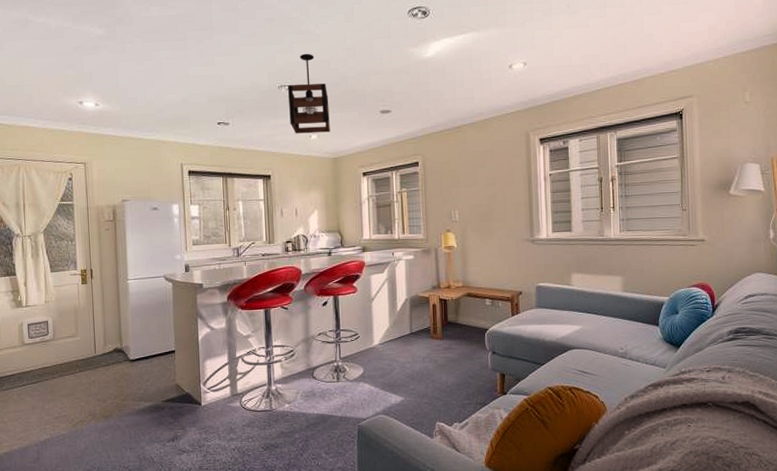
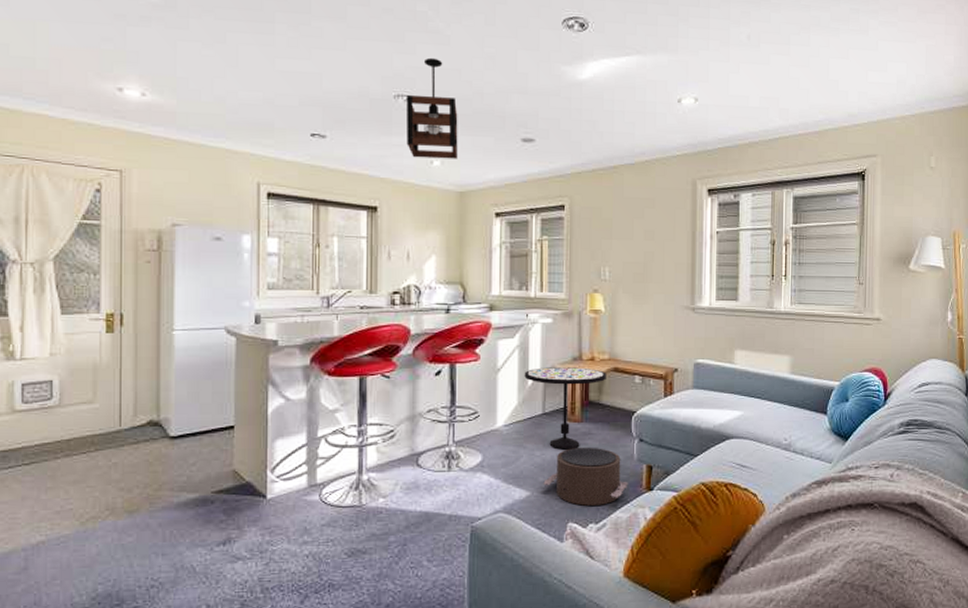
side table: none [393,294,461,362] -> present [524,367,606,450]
pouf: none [414,359,485,408] -> present [543,447,629,506]

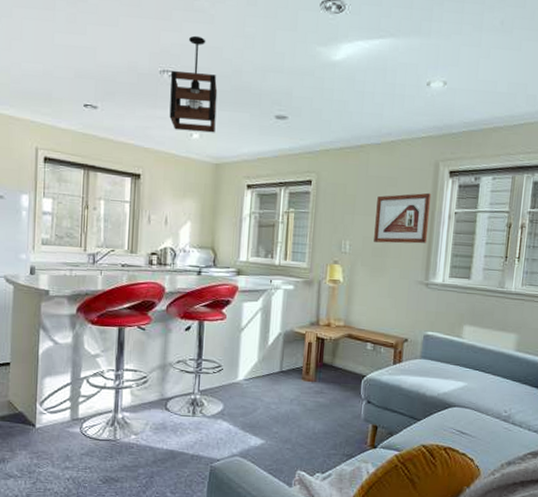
side table: present [524,367,606,450] -> none [265,329,341,406]
pouf: present [543,447,629,506] -> none [277,404,355,458]
picture frame: none [634,212,691,268] -> present [374,192,432,244]

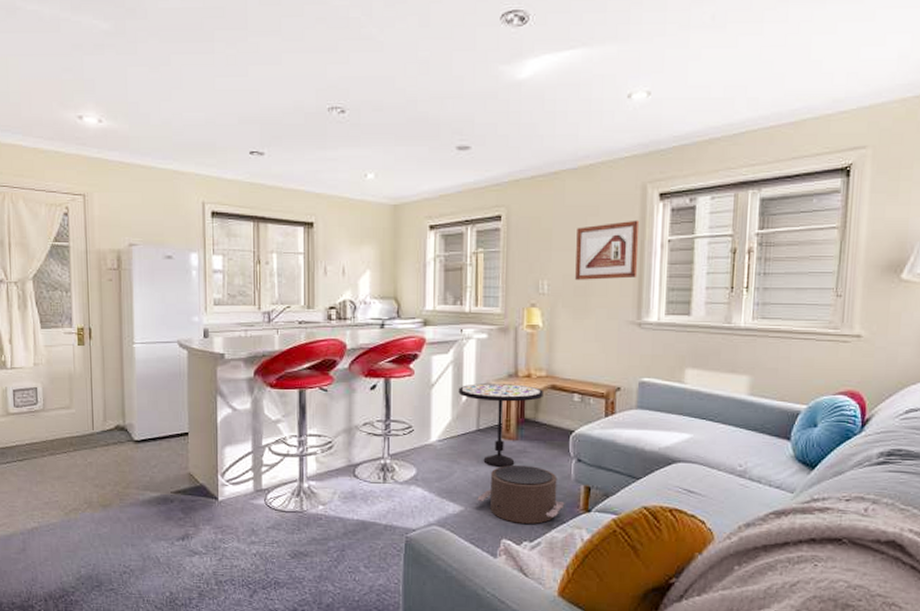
pendant light: present [169,35,218,133] -> none [339,66,392,171]
side table: none [265,329,341,406] -> present [458,383,543,467]
pouf: none [277,404,355,458] -> present [477,464,565,524]

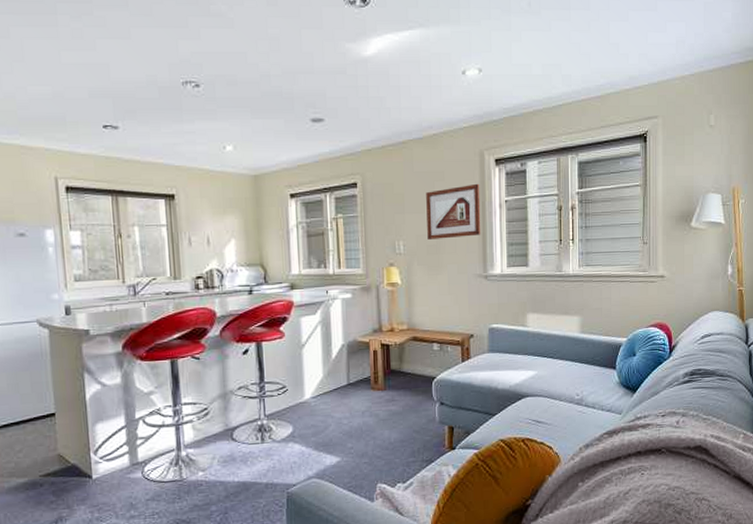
side table: present [458,383,543,467] -> none [328,338,406,417]
pouf: present [477,464,565,524] -> none [352,412,432,467]

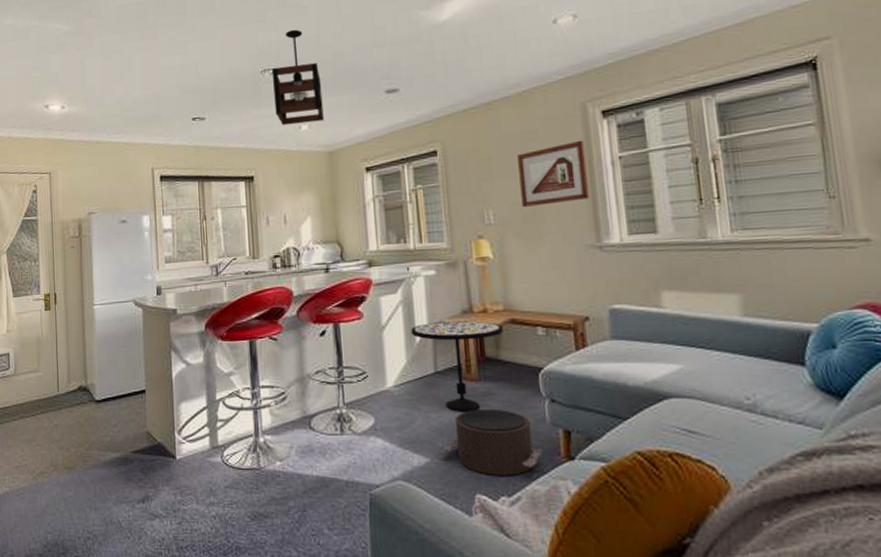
pendant light: none [194,42,250,144] -> present [271,29,324,126]
side table: none [328,338,406,417] -> present [411,321,503,412]
pouf: none [352,412,432,467] -> present [443,408,543,475]

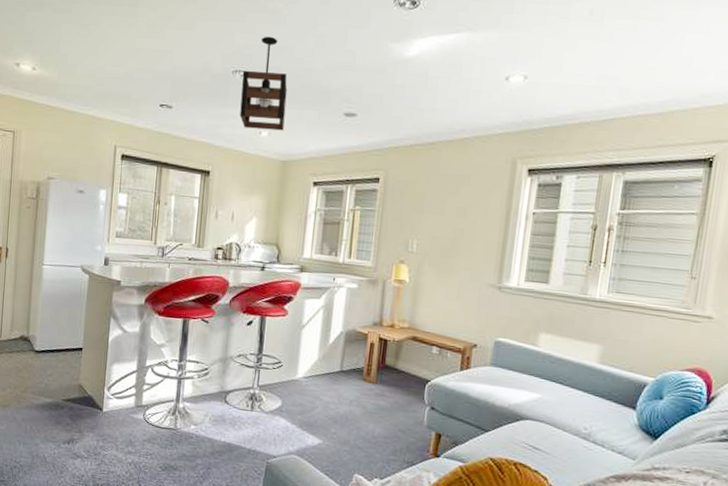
side table: present [411,321,503,412] -> none [326,328,405,408]
pouf: present [443,408,543,475] -> none [335,406,416,463]
picture frame: present [517,140,590,207] -> none [443,191,508,245]

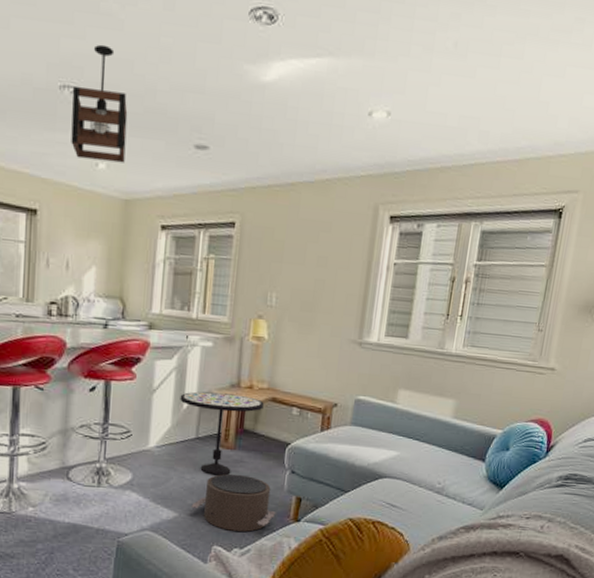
side table: none [326,328,405,408] -> present [180,391,264,476]
pouf: none [335,406,416,463] -> present [191,474,276,532]

